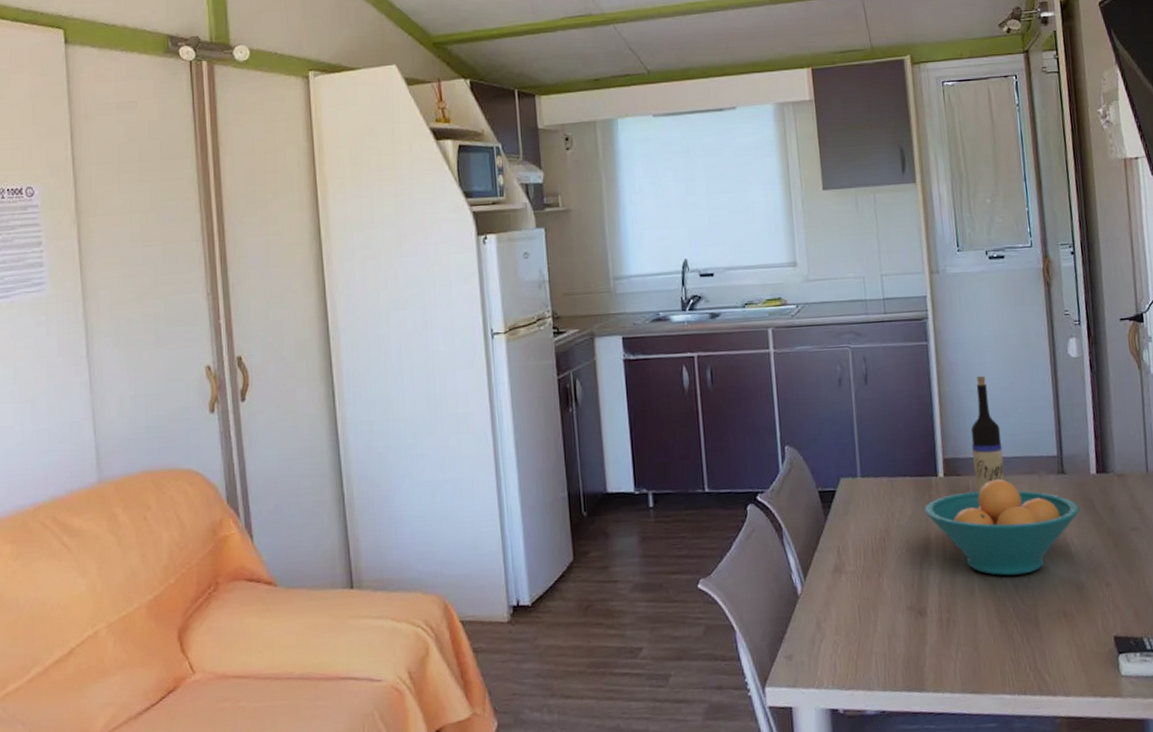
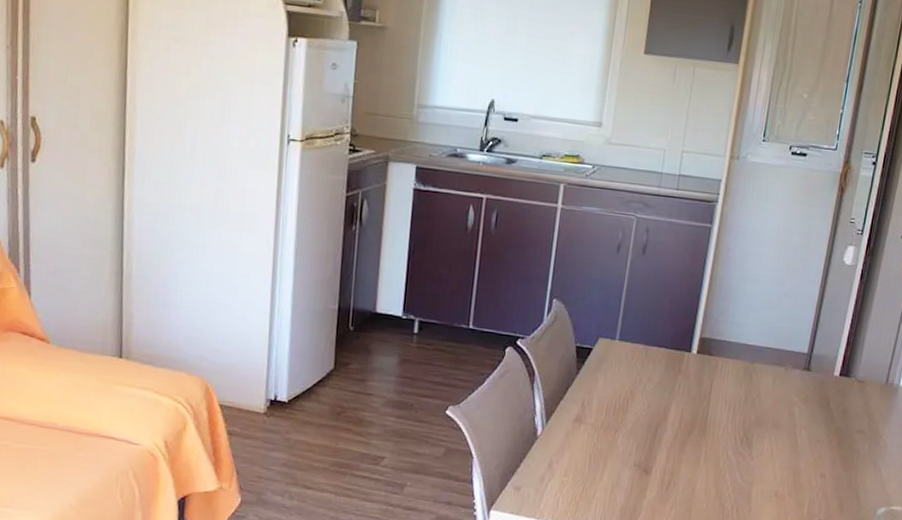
fruit bowl: present [925,478,1080,576] -> none [671,364,816,454]
wine bottle: present [970,375,1005,492] -> none [723,266,761,374]

